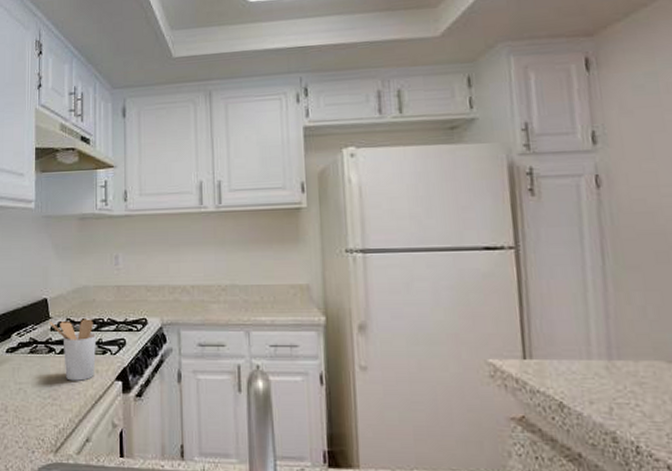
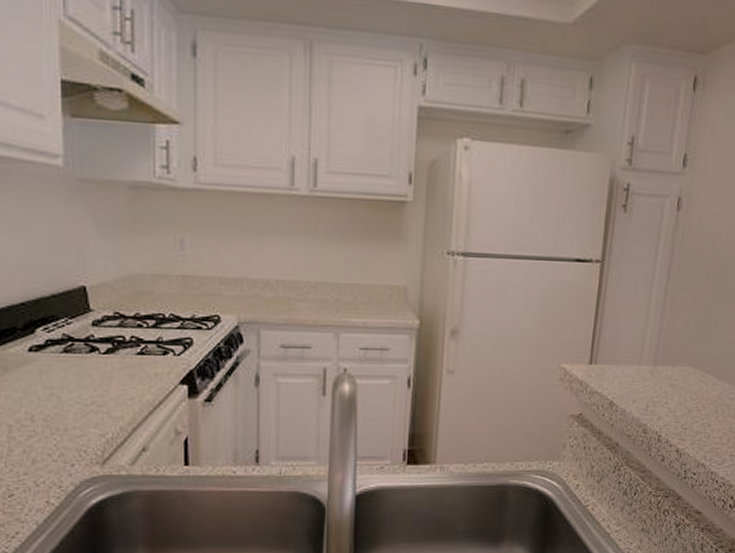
utensil holder: present [49,319,96,381] -> none [90,313,154,385]

